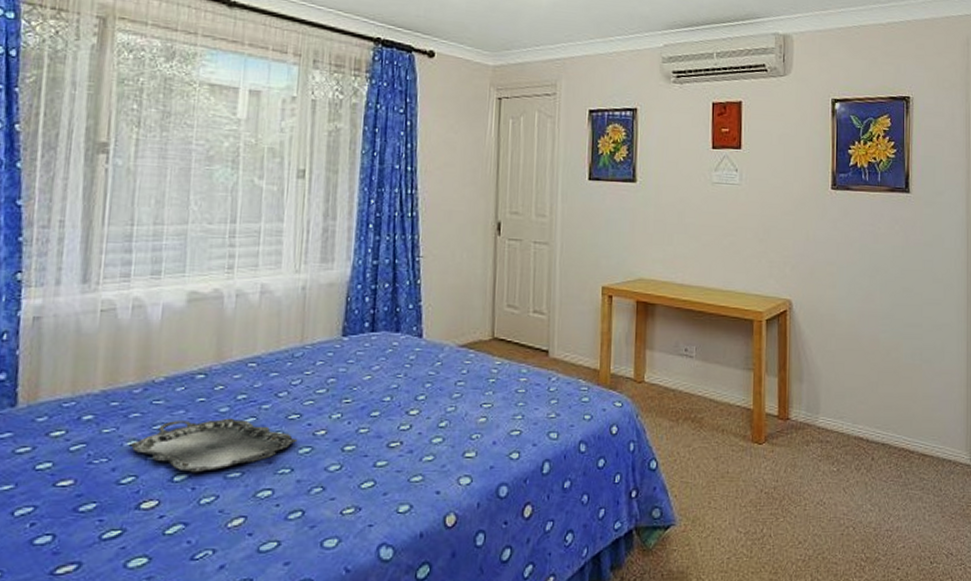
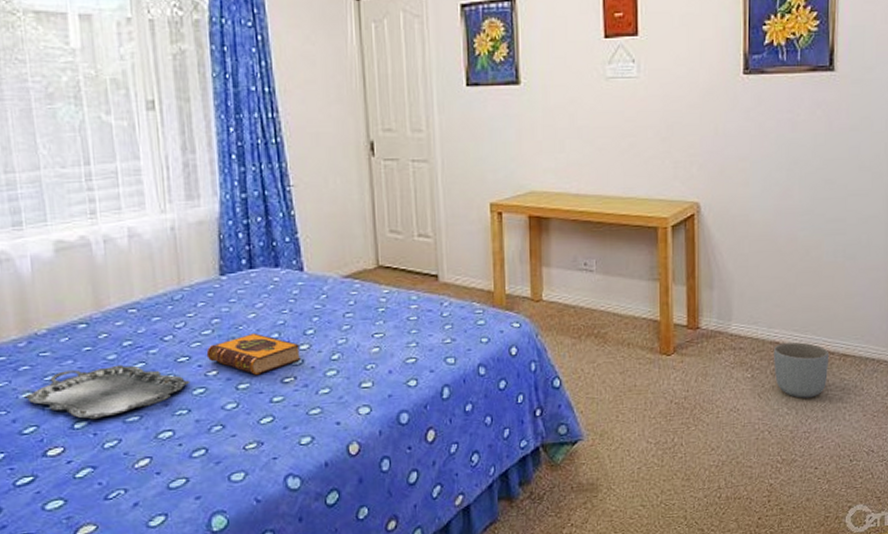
hardback book: none [317,394,411,439] -> present [206,332,302,376]
planter: none [858,439,910,495] -> present [774,342,830,398]

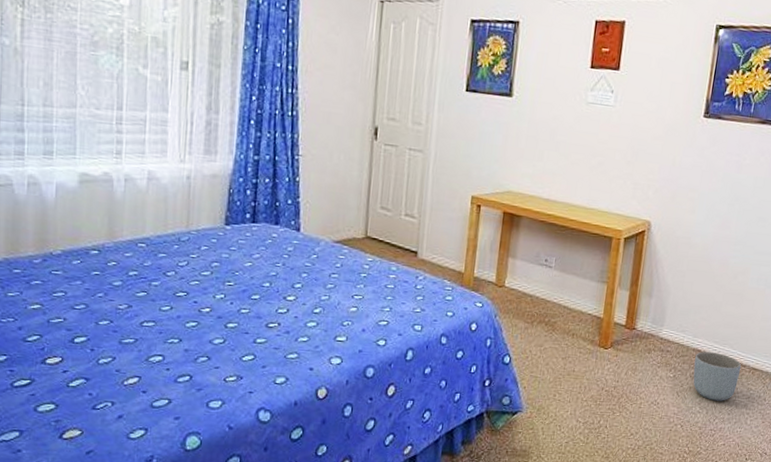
serving tray: present [25,364,191,420] -> none [33,290,185,337]
hardback book: present [206,332,302,376] -> none [202,279,288,318]

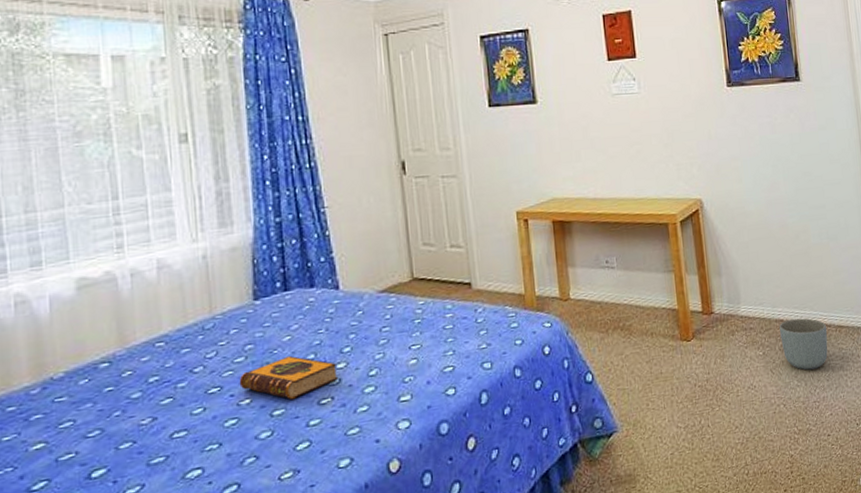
hardback book: none [202,279,288,318] -> present [239,355,339,400]

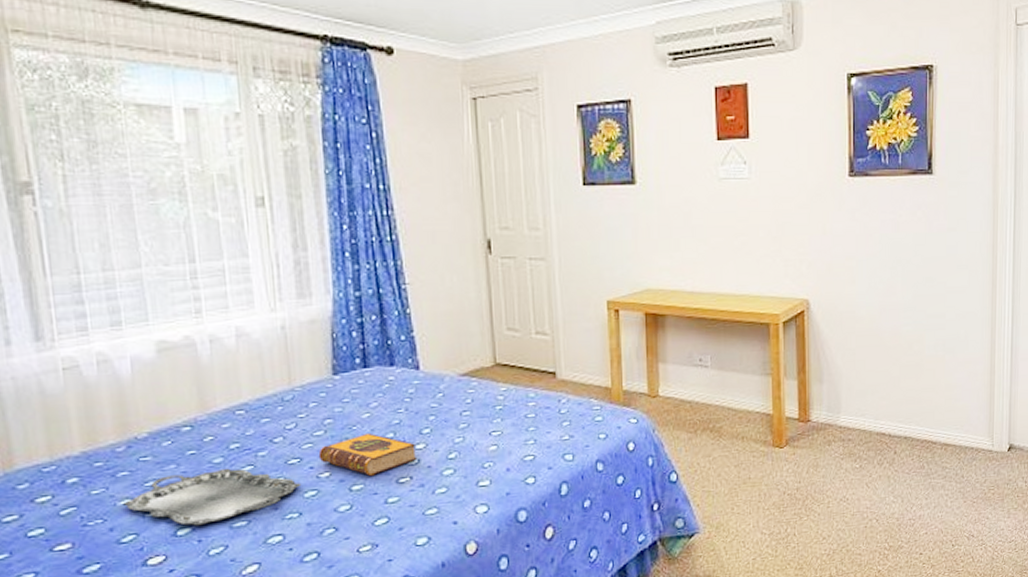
serving tray: none [35,402,222,467] -> present [123,468,302,526]
planter: present [779,318,828,370] -> none [880,433,932,487]

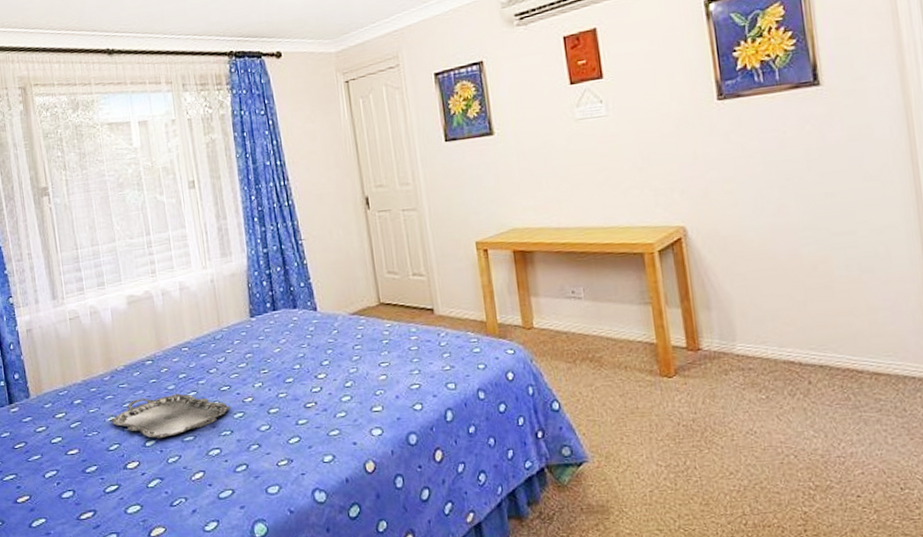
hardback book: present [318,432,418,477] -> none [243,364,320,402]

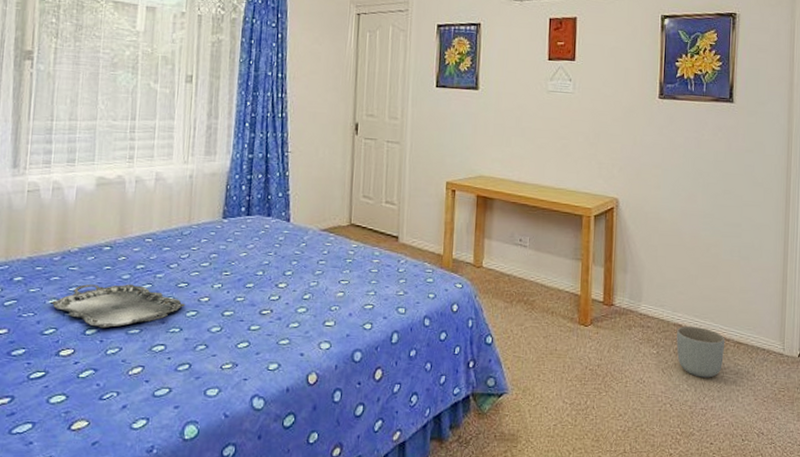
planter: none [789,361,859,420] -> present [676,326,725,378]

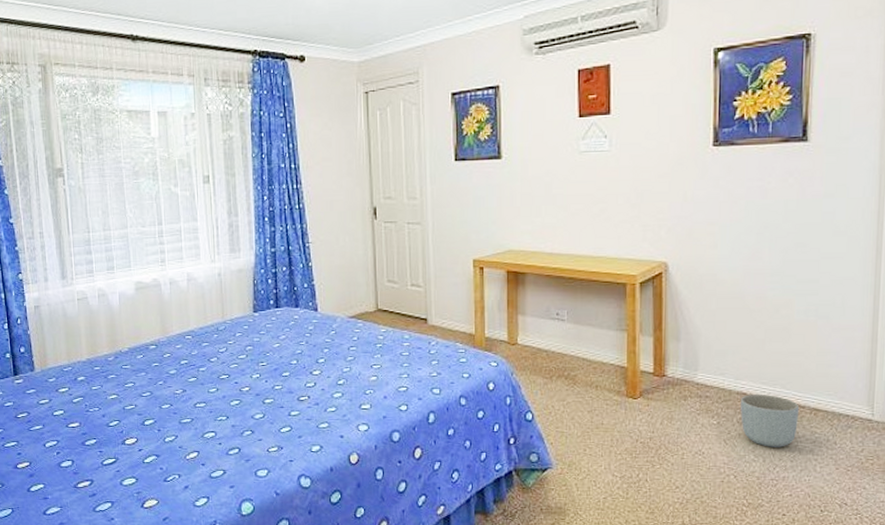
serving tray: present [51,284,186,329] -> none [111,378,229,419]

